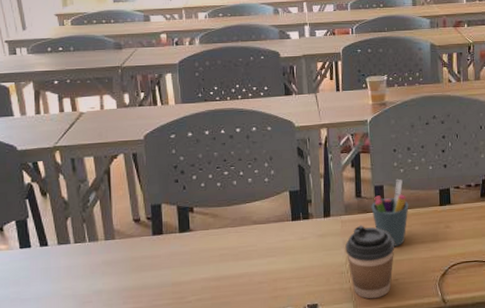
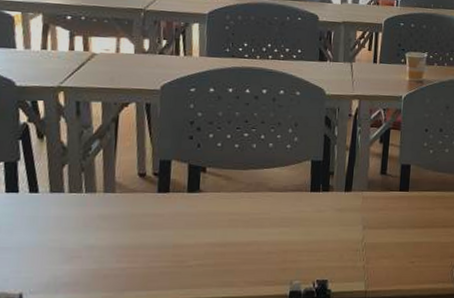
coffee cup: present [345,225,395,299] -> none [363,203,415,280]
pen holder: present [371,179,409,246] -> none [395,159,434,228]

